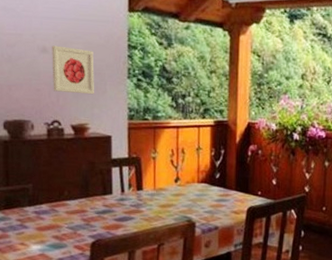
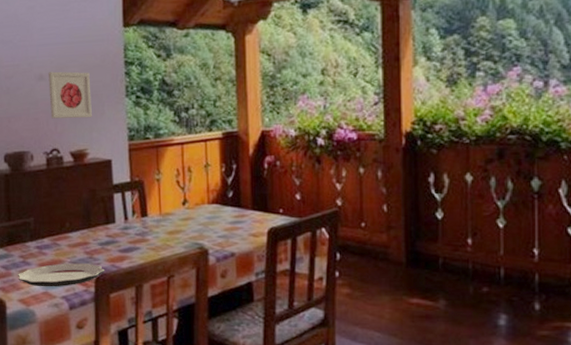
plate: none [15,228,100,250] -> present [18,263,104,287]

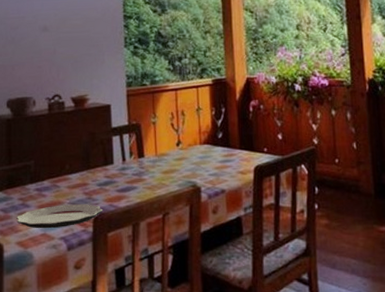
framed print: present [48,71,92,119] -> none [52,23,93,67]

